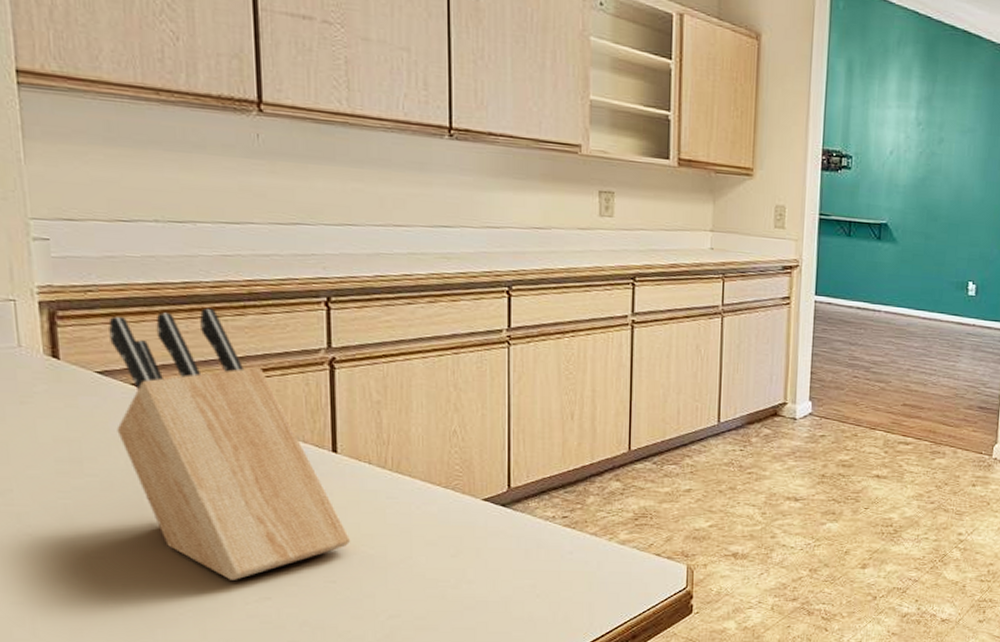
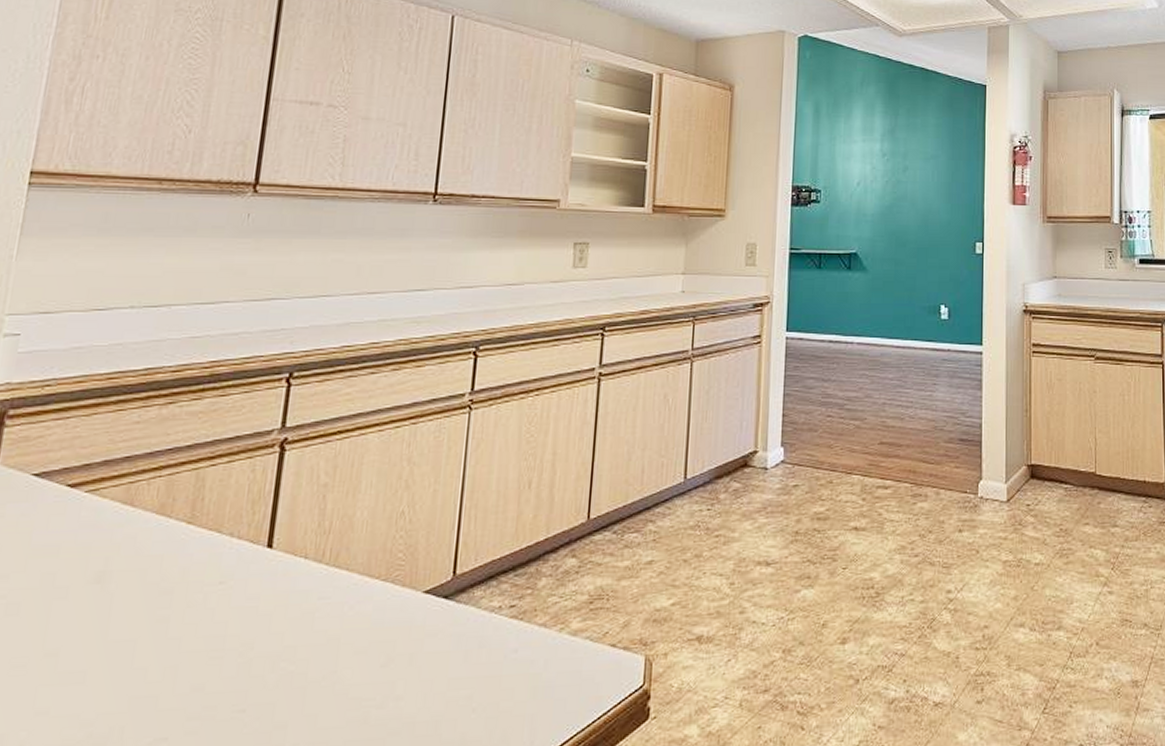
knife block: present [108,308,351,580] -> none [38,394,271,718]

